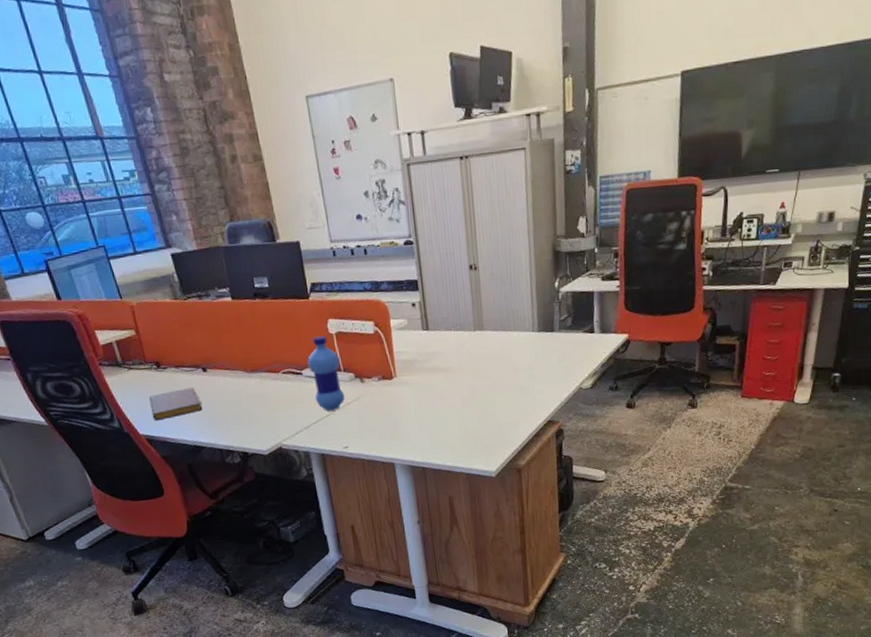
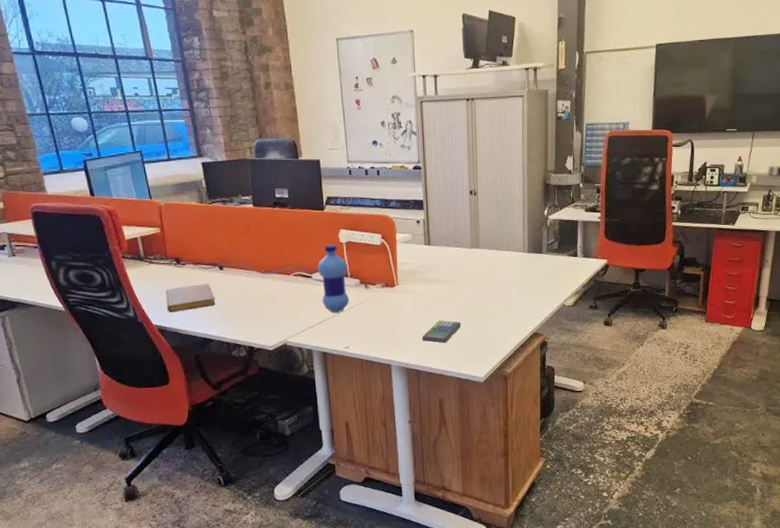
calculator: none [426,412,469,437] -> present [422,320,462,343]

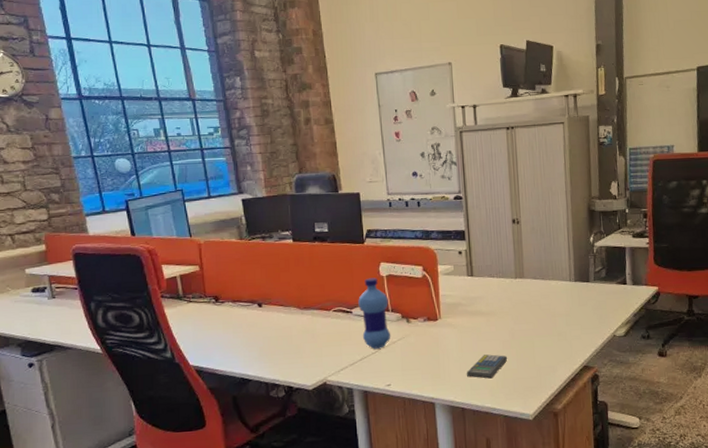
notebook: present [166,283,216,313] -> none [204,321,254,353]

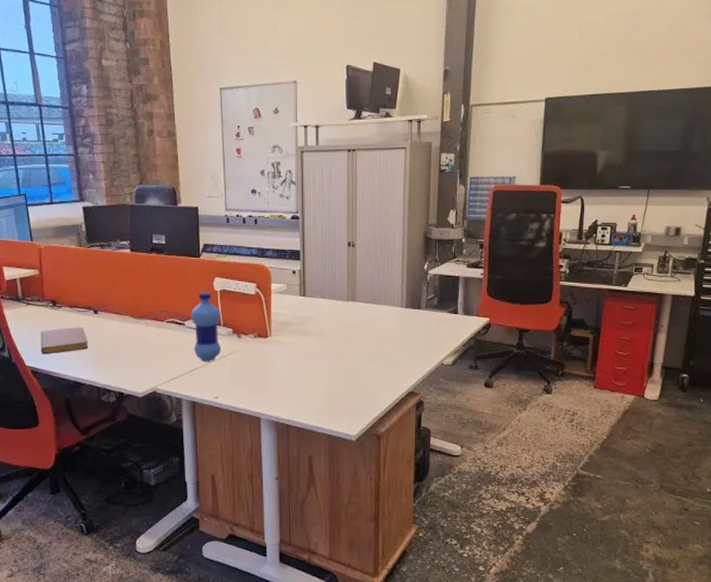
notebook: none [204,321,254,353] -> present [40,326,88,355]
calculator: present [467,354,508,379] -> none [294,374,335,398]

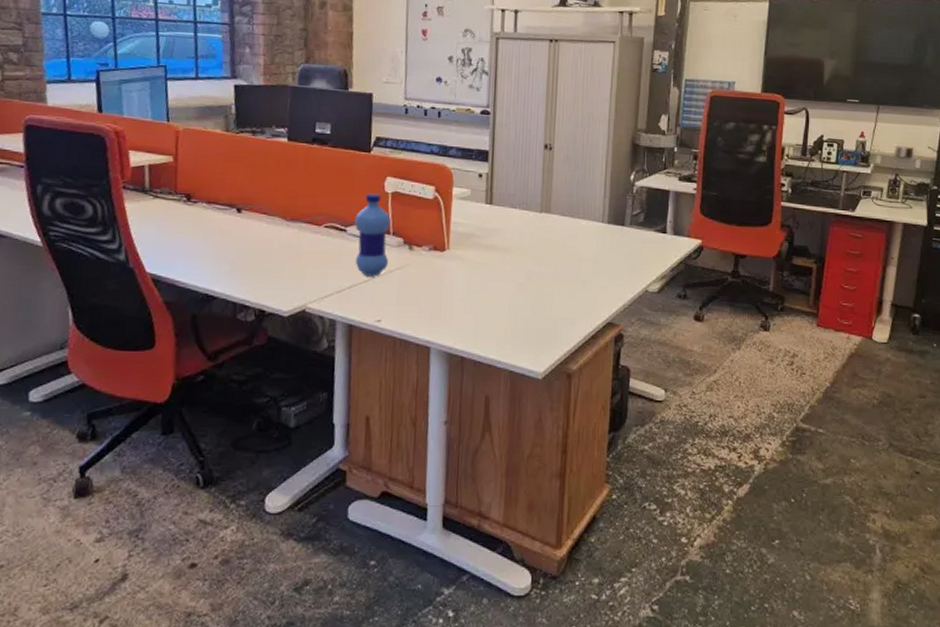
notebook: present [40,326,88,355] -> none [166,227,226,260]

